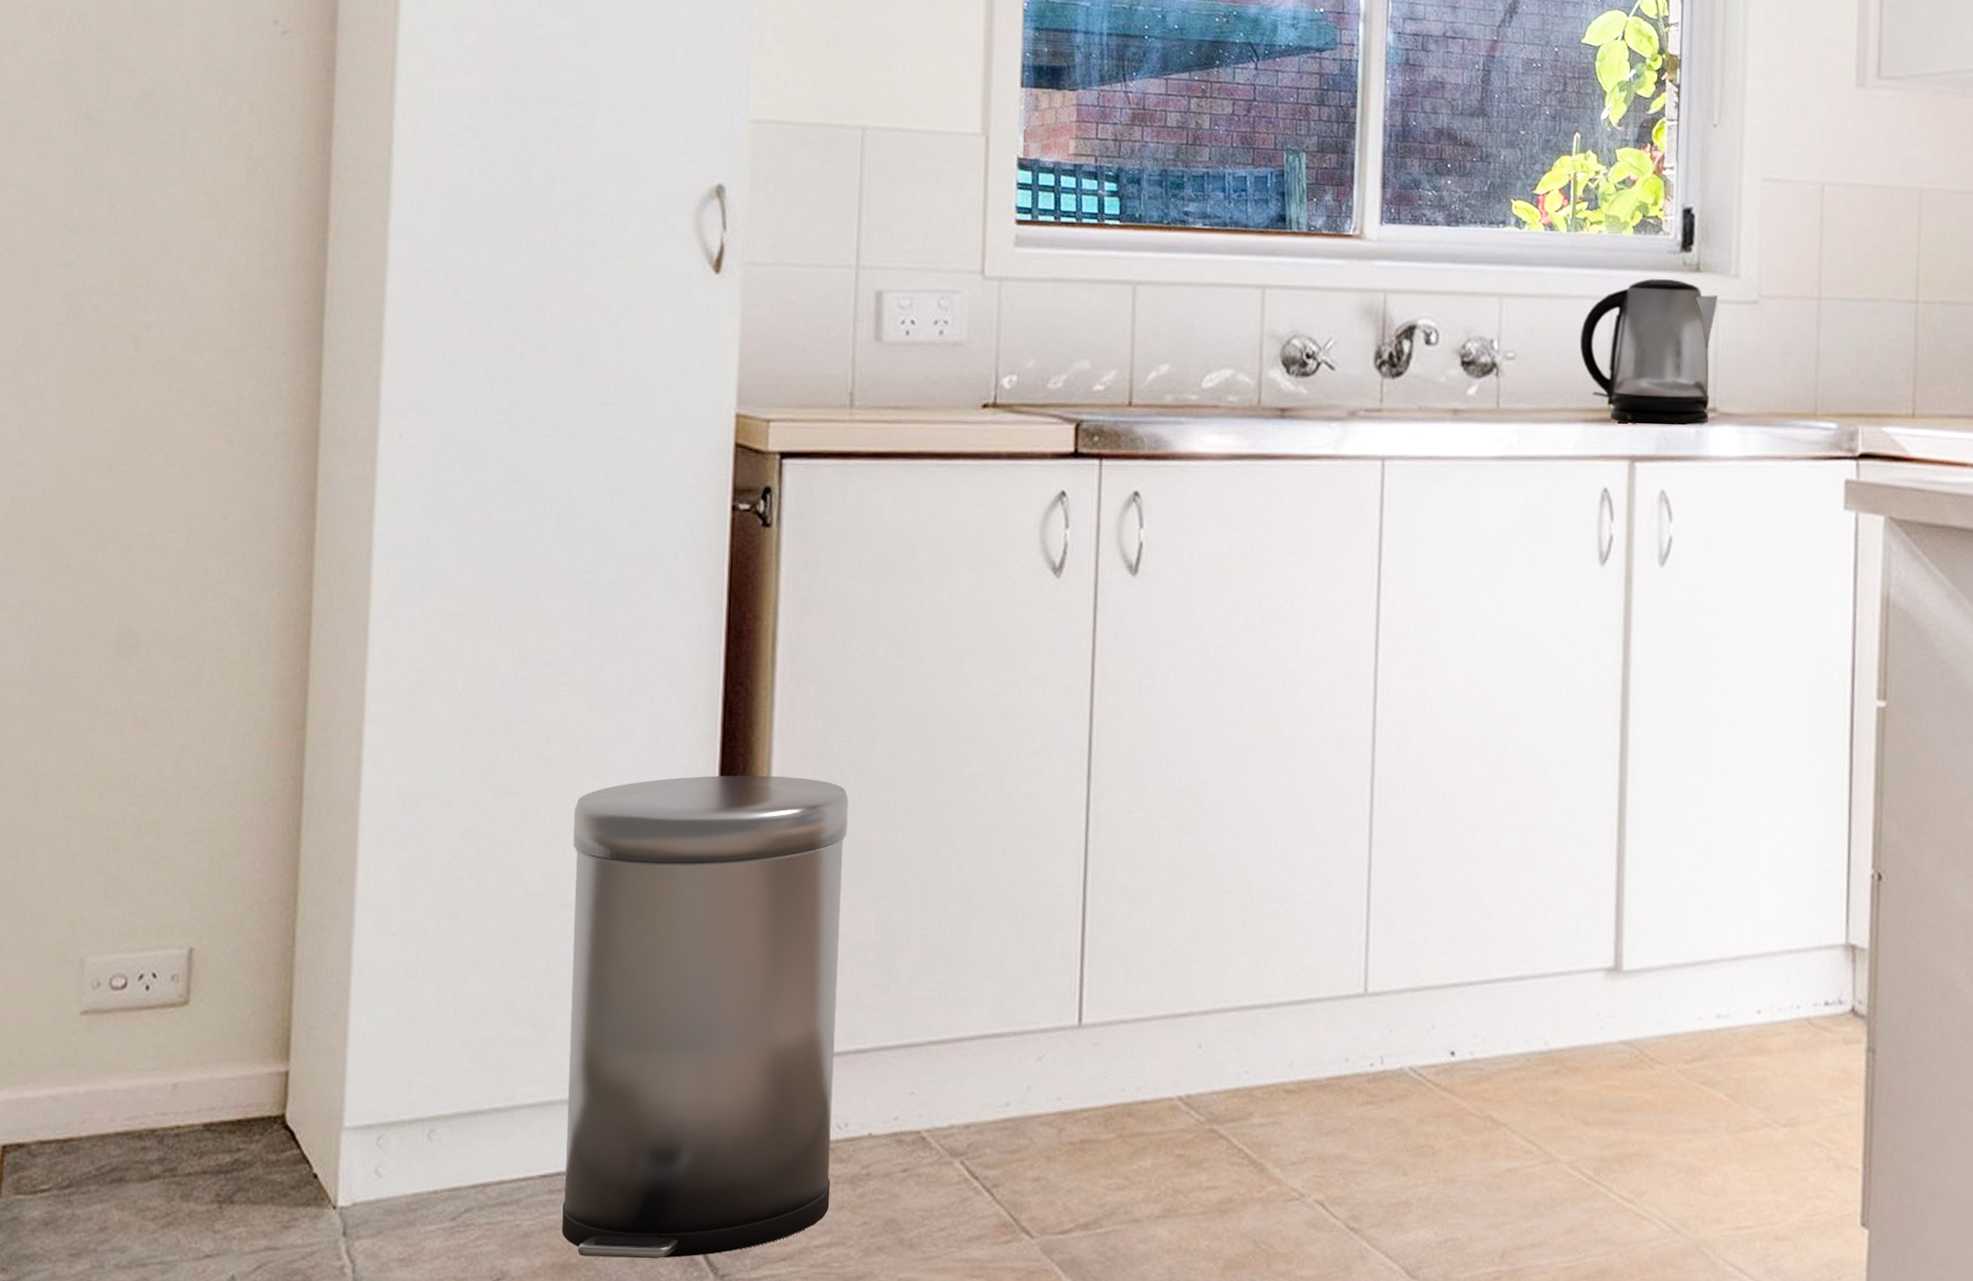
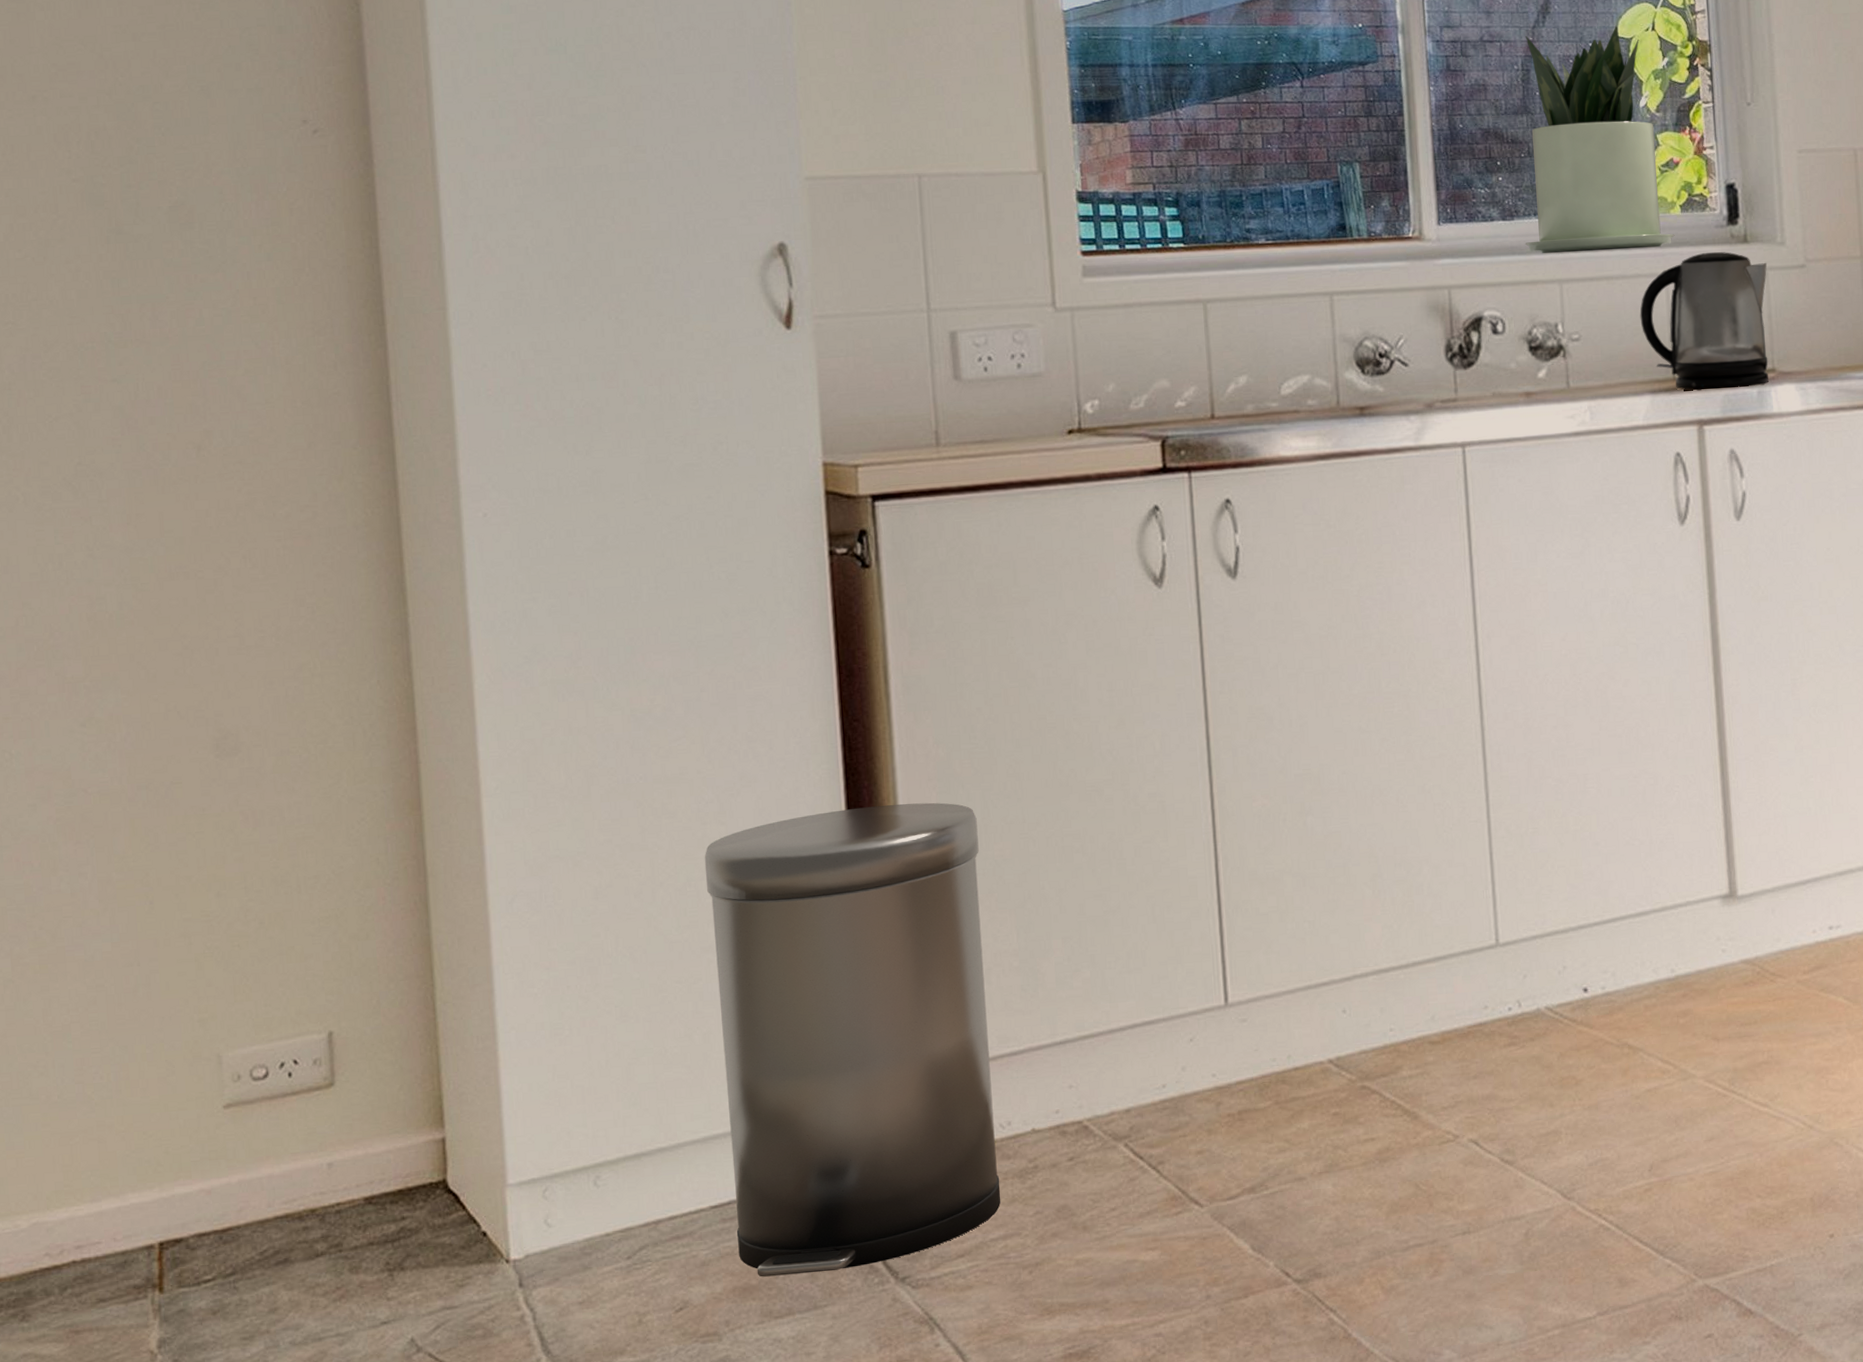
planter: none [1468,32,1625,270] -> present [1525,26,1675,255]

